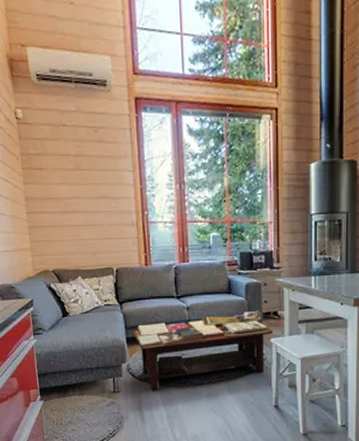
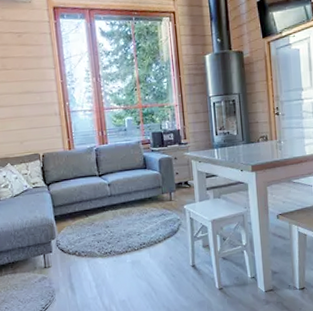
coffee table: present [132,310,273,391] -> none [60,181,186,263]

